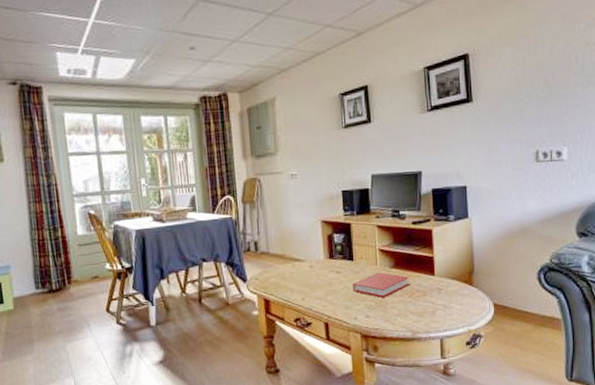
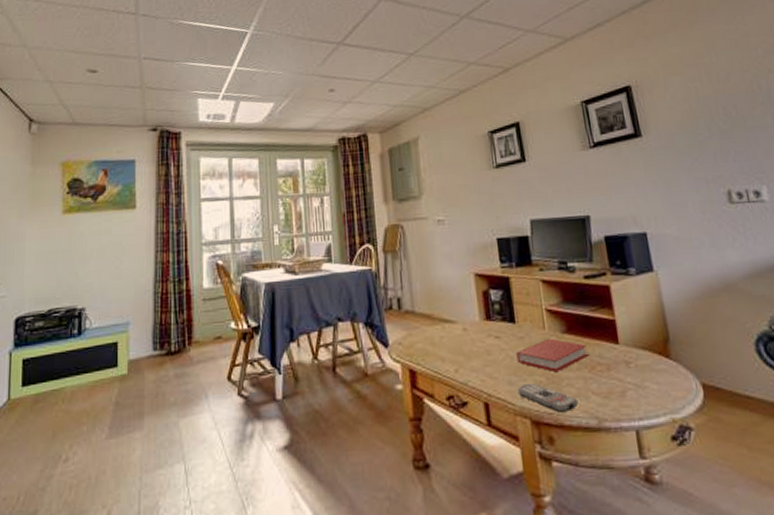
remote control: none [352,307,399,328] -> present [517,383,579,412]

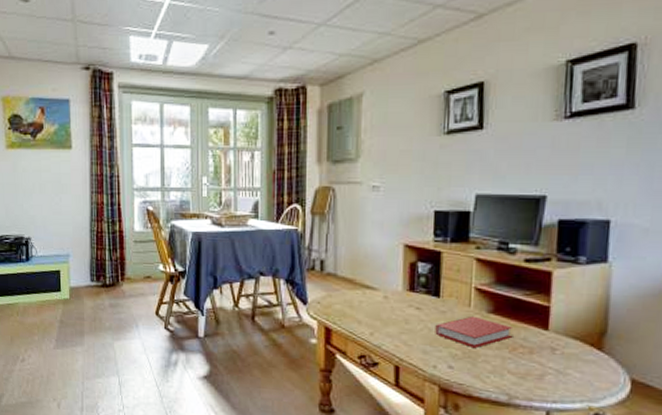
remote control: present [517,383,579,412] -> none [430,354,492,385]

